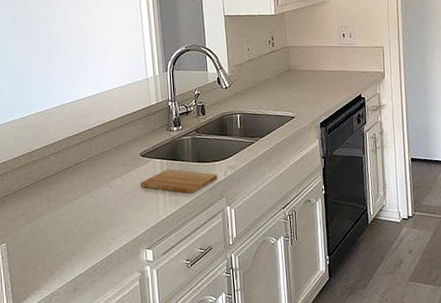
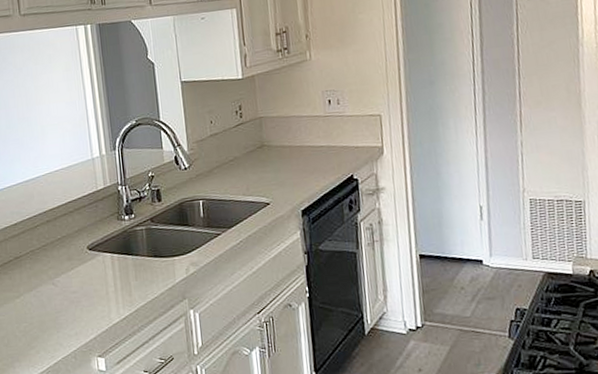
cutting board: present [141,168,218,194] -> none [89,264,178,294]

